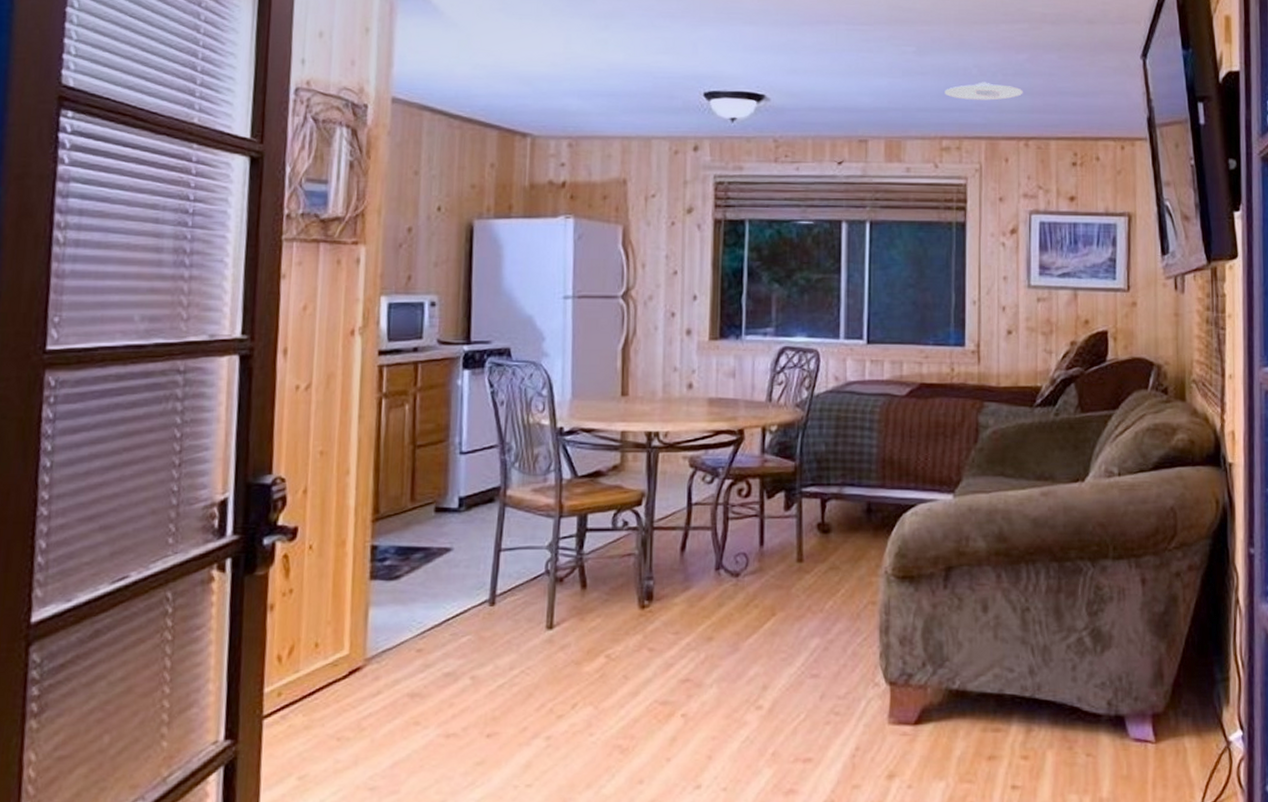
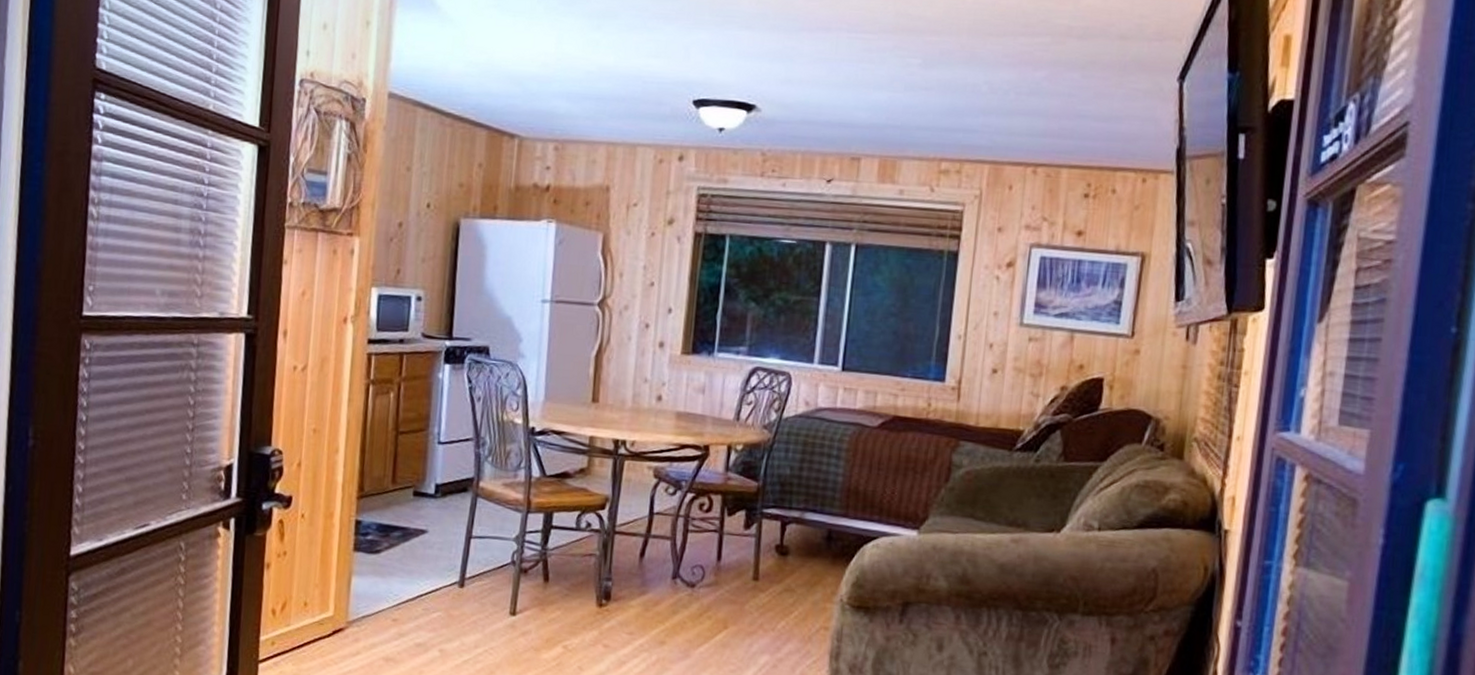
recessed light: present [944,82,1023,101] -> none [949,100,1037,122]

